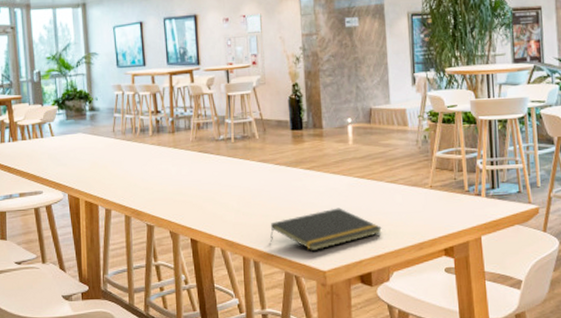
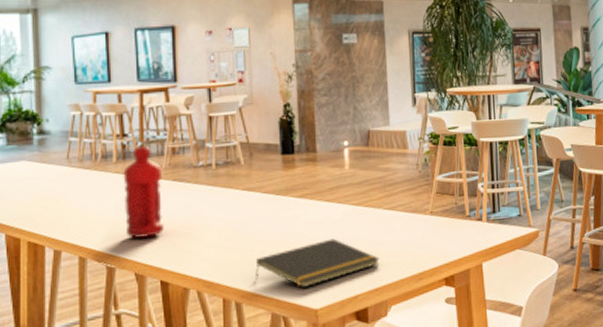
water bottle: none [158,121,192,202] -> present [123,146,164,239]

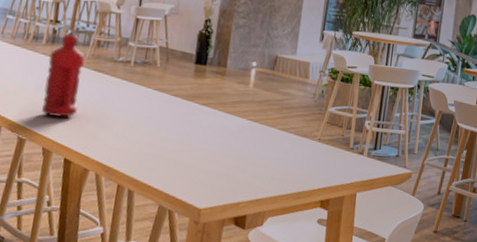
notepad: present [255,238,380,289] -> none [150,147,265,188]

